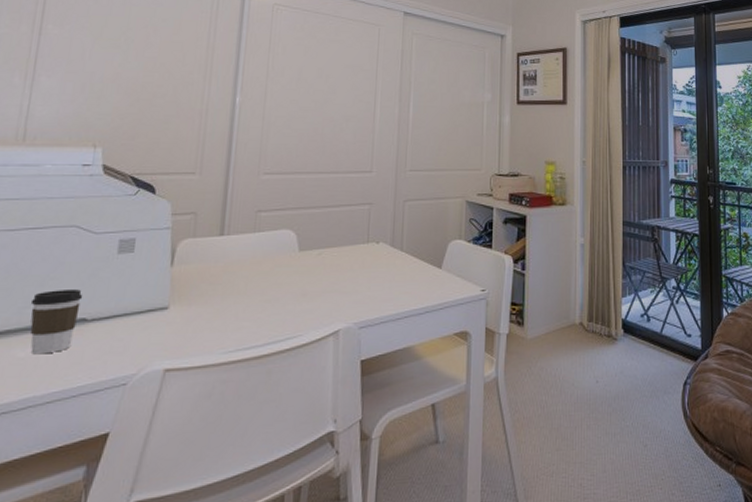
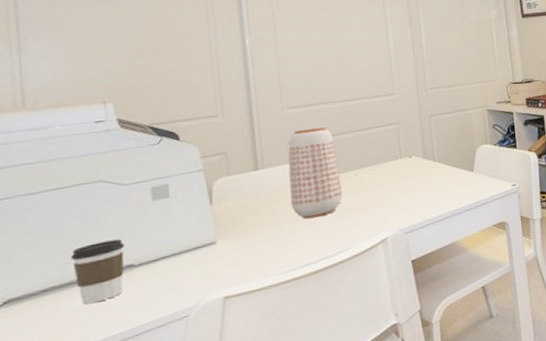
vase: none [248,199,304,296] -> present [288,127,343,219]

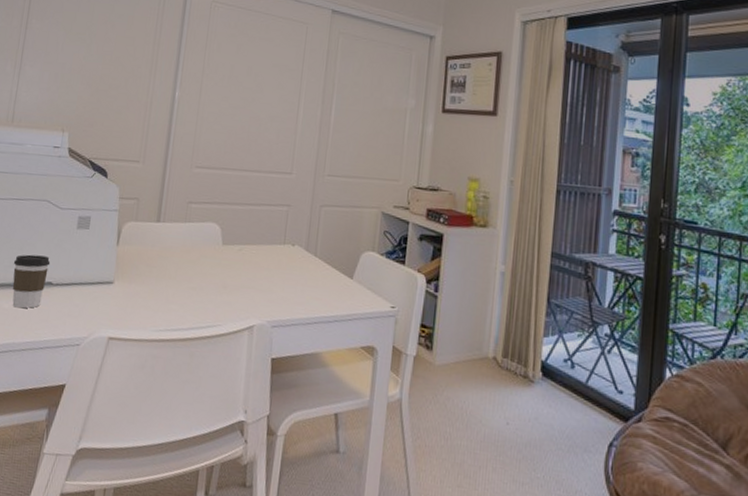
vase: present [288,127,343,219] -> none [178,191,228,285]

